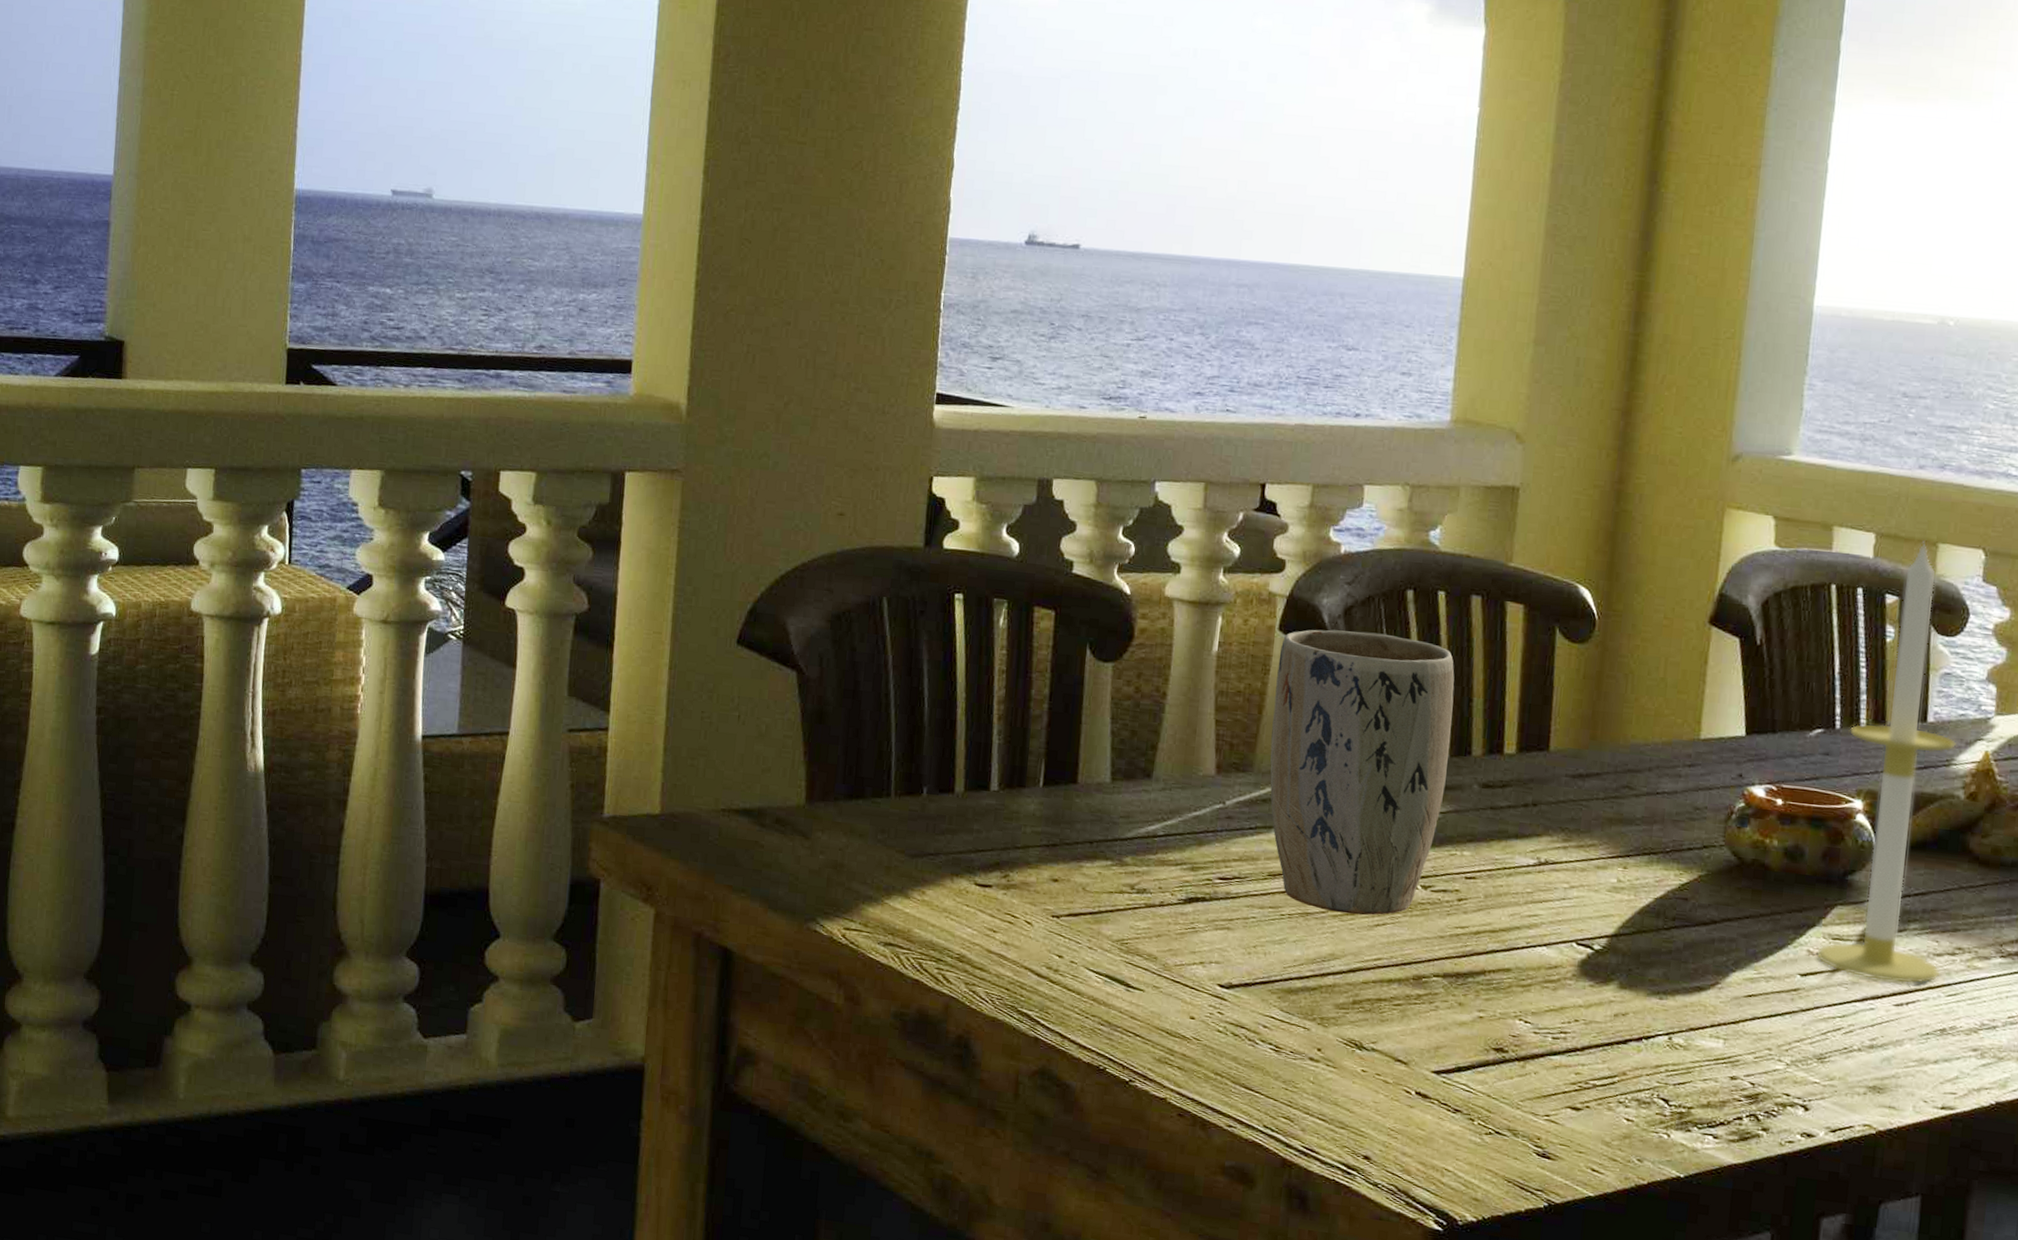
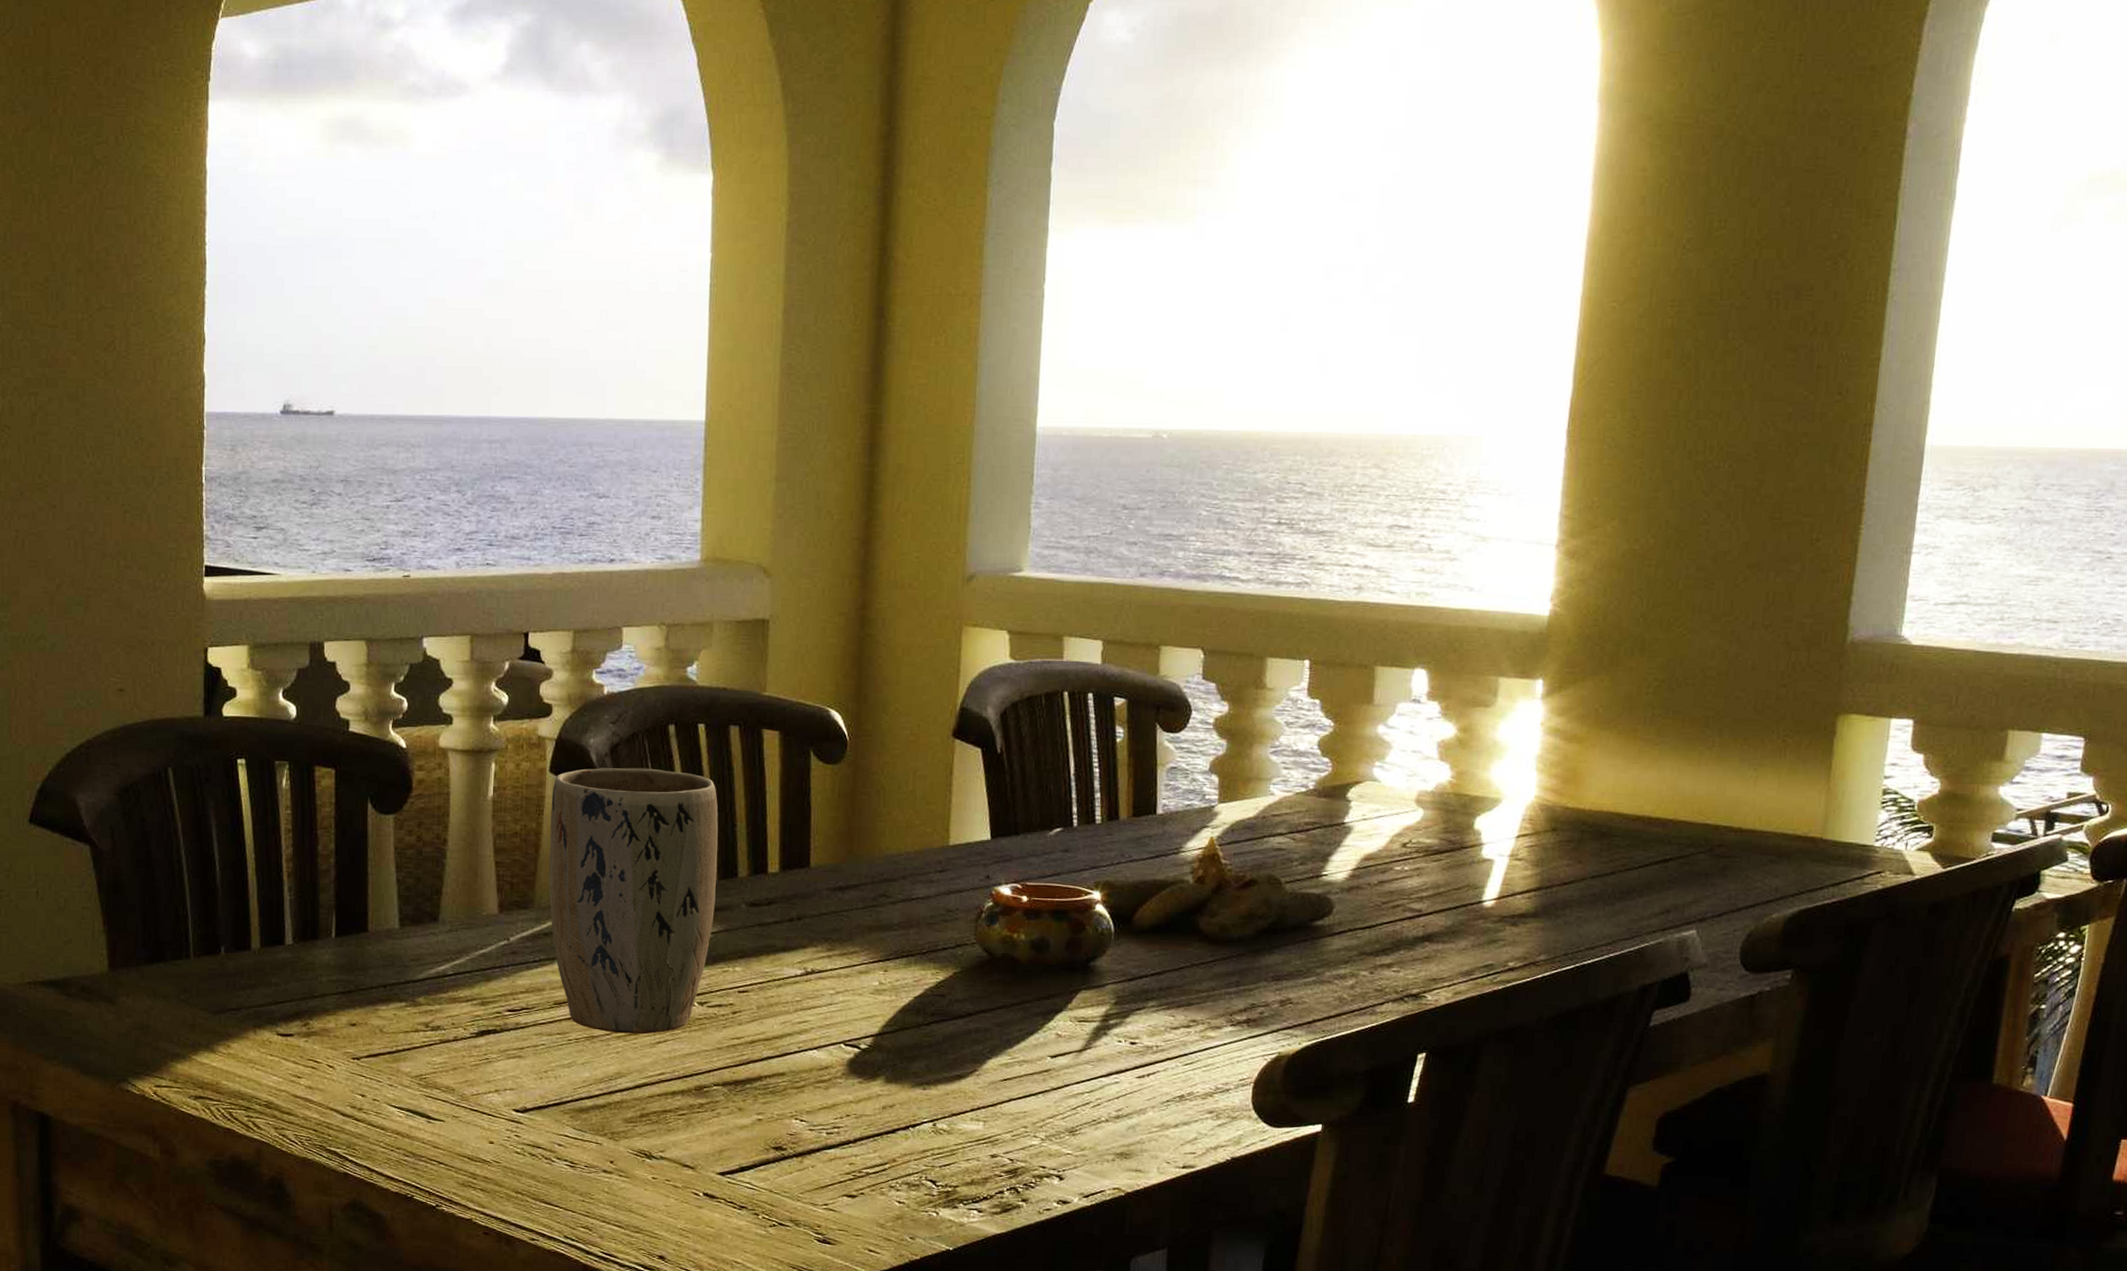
candle: present [1816,540,1956,984] -> none [1064,644,1184,1057]

